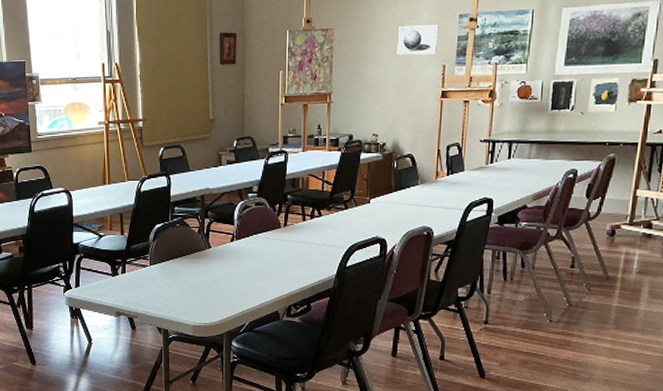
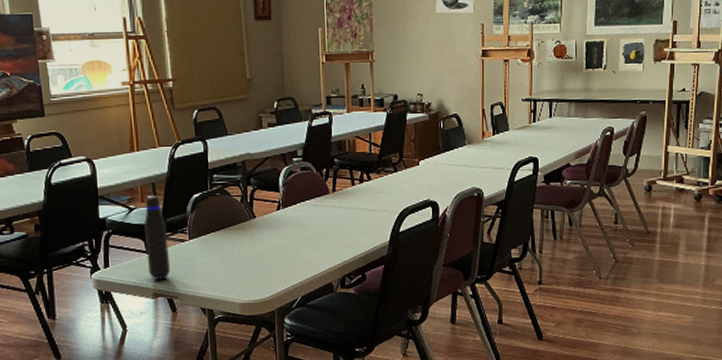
water bottle: none [111,225,133,300] -> present [143,196,171,280]

